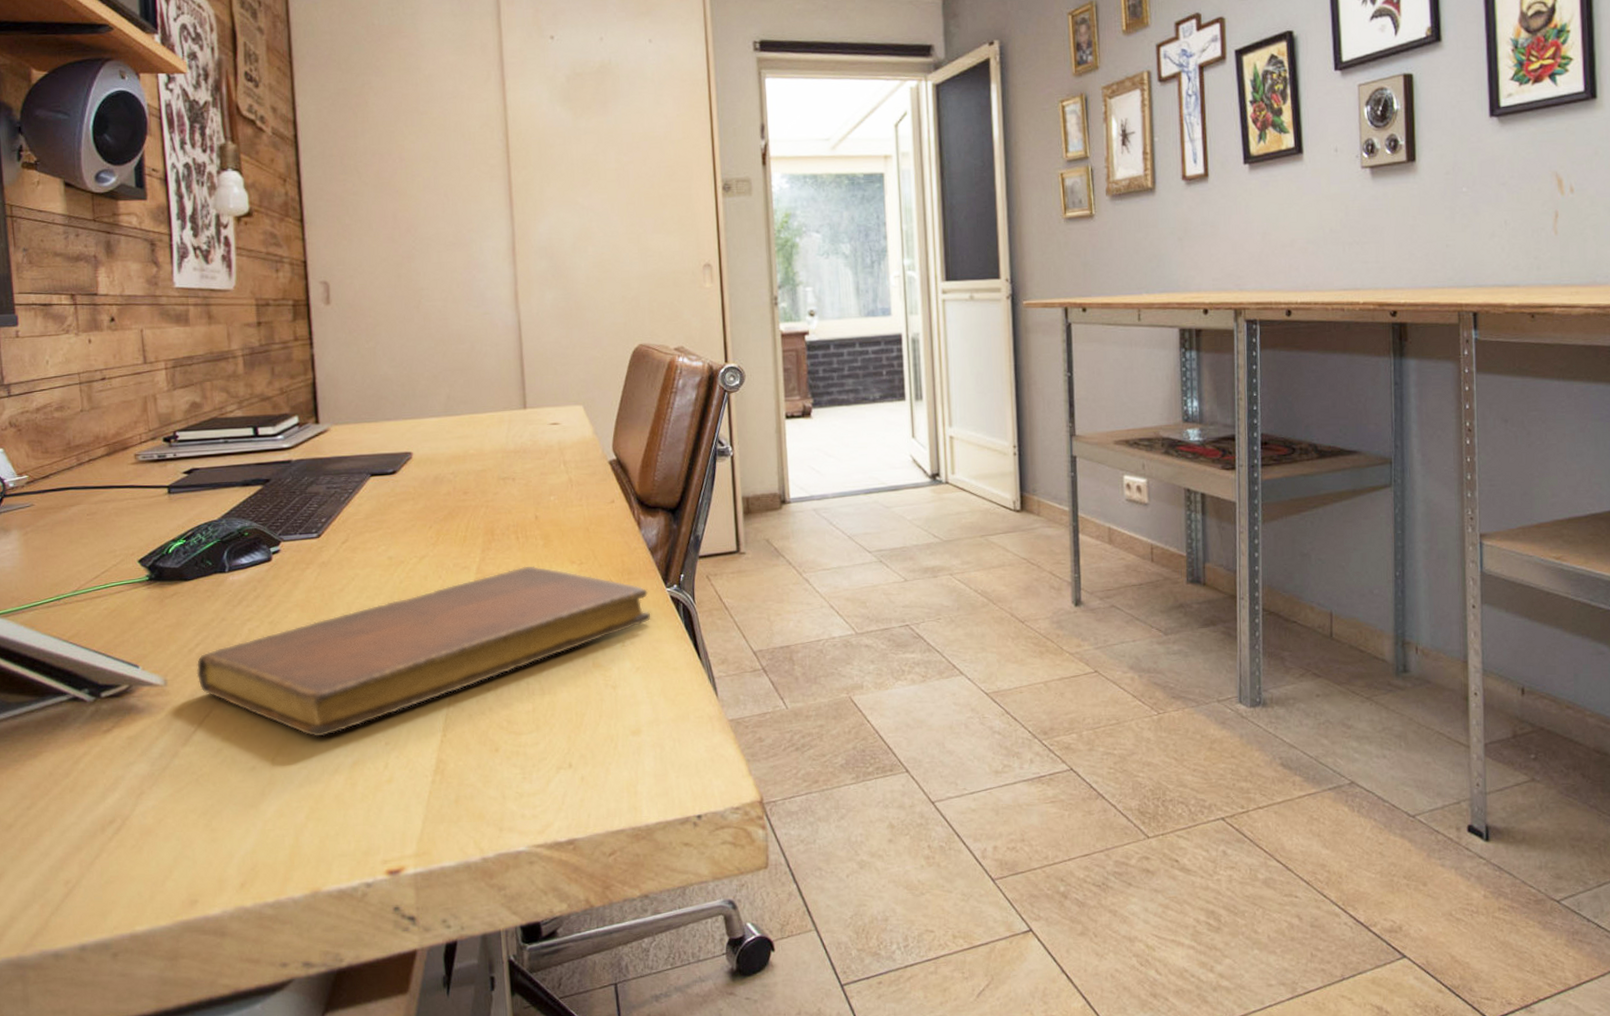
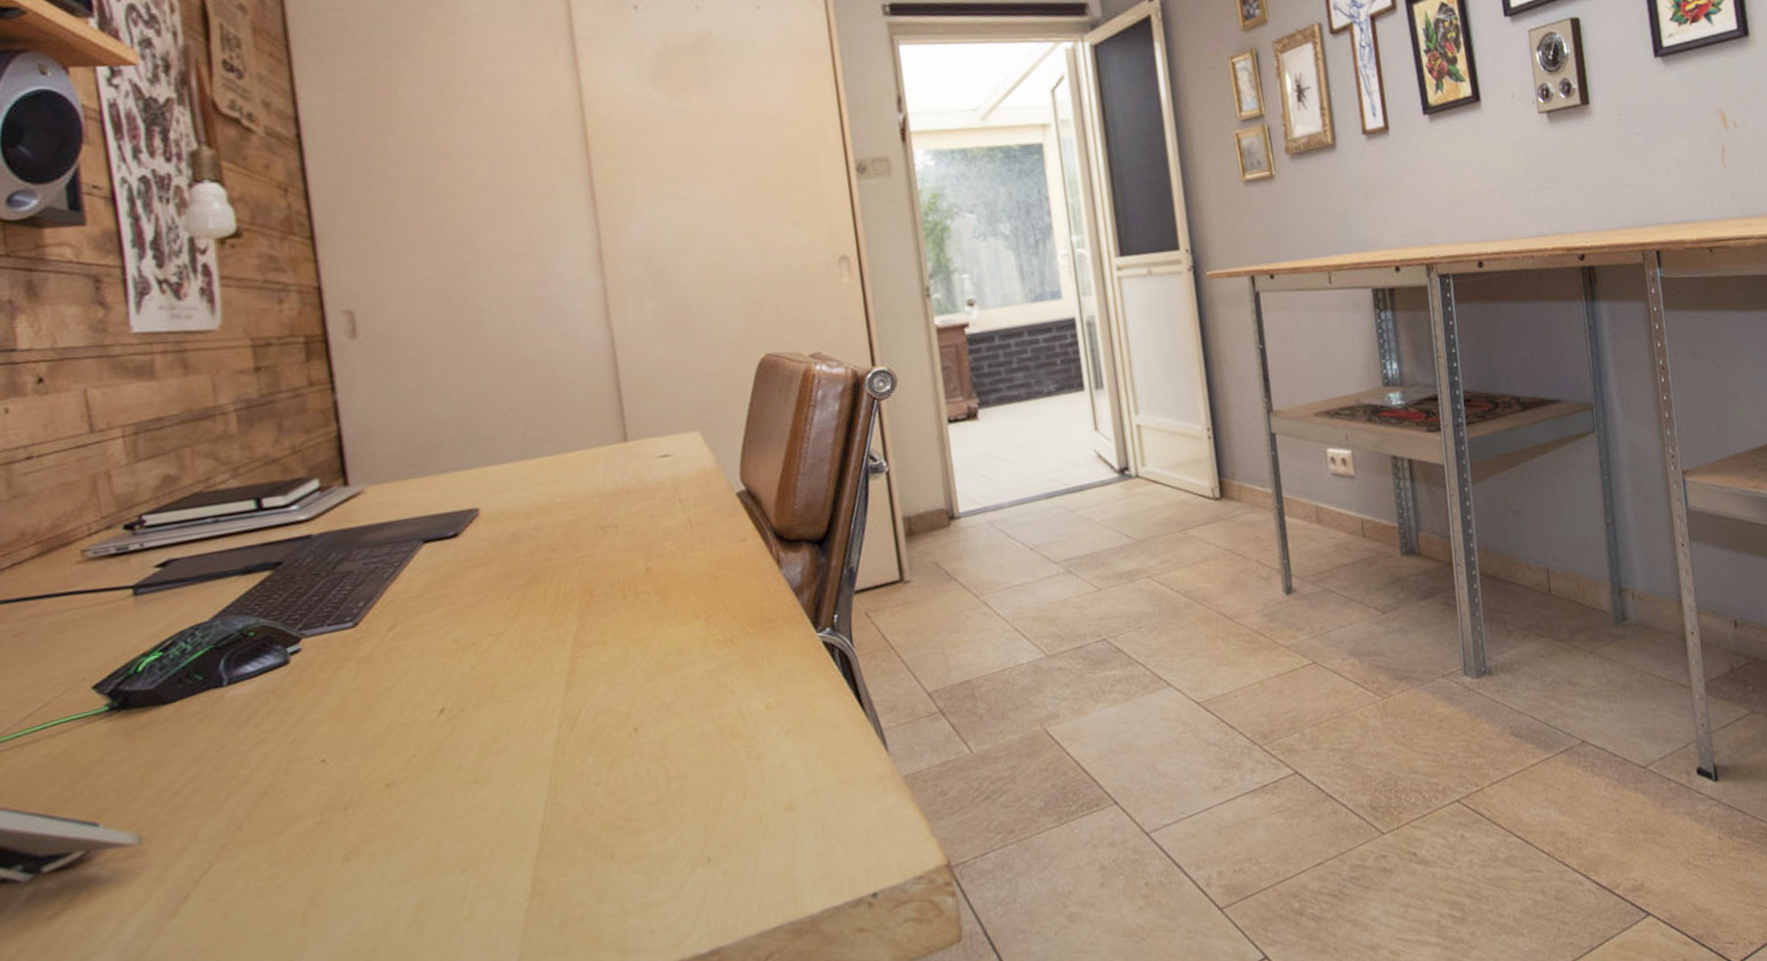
notebook: present [196,565,651,737] -> none [186,627,801,878]

